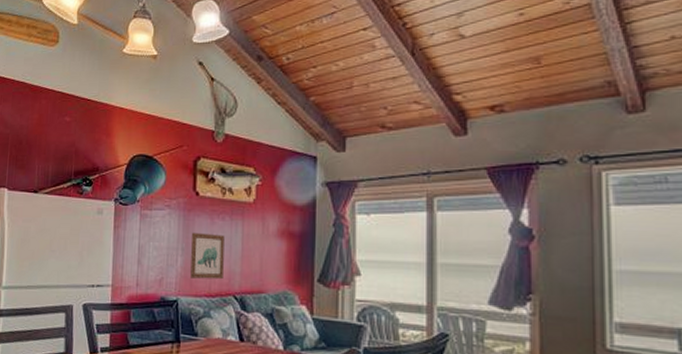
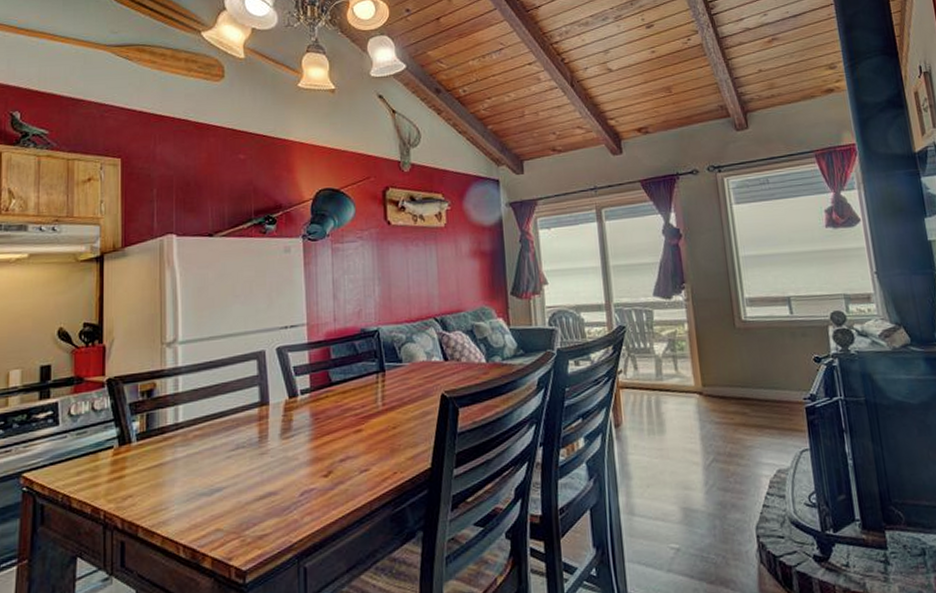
wall art: present [190,232,225,280] -> none [387,260,422,306]

